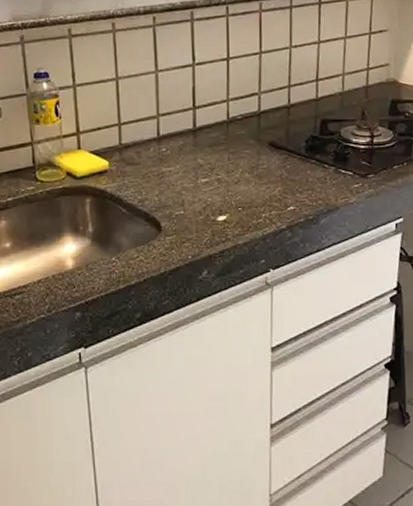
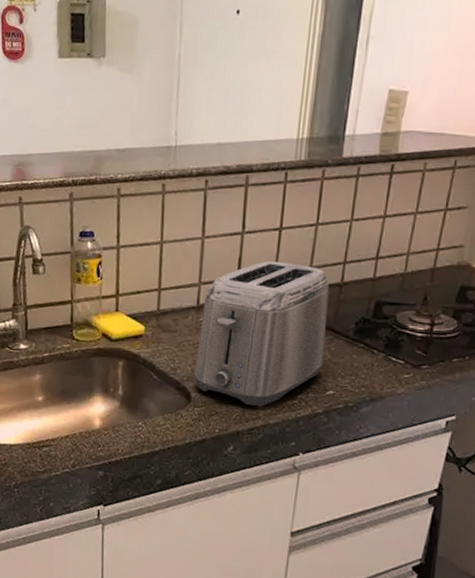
toaster: none [161,89,282,229] -> present [193,260,330,407]

